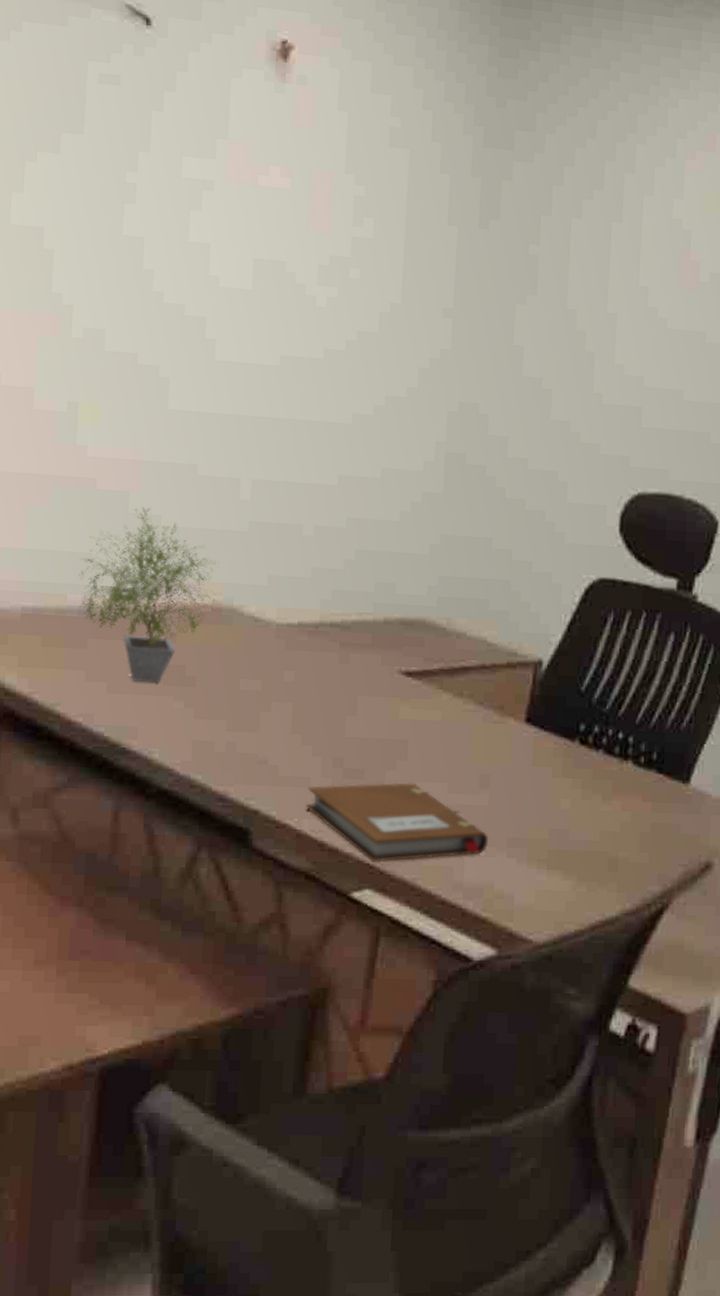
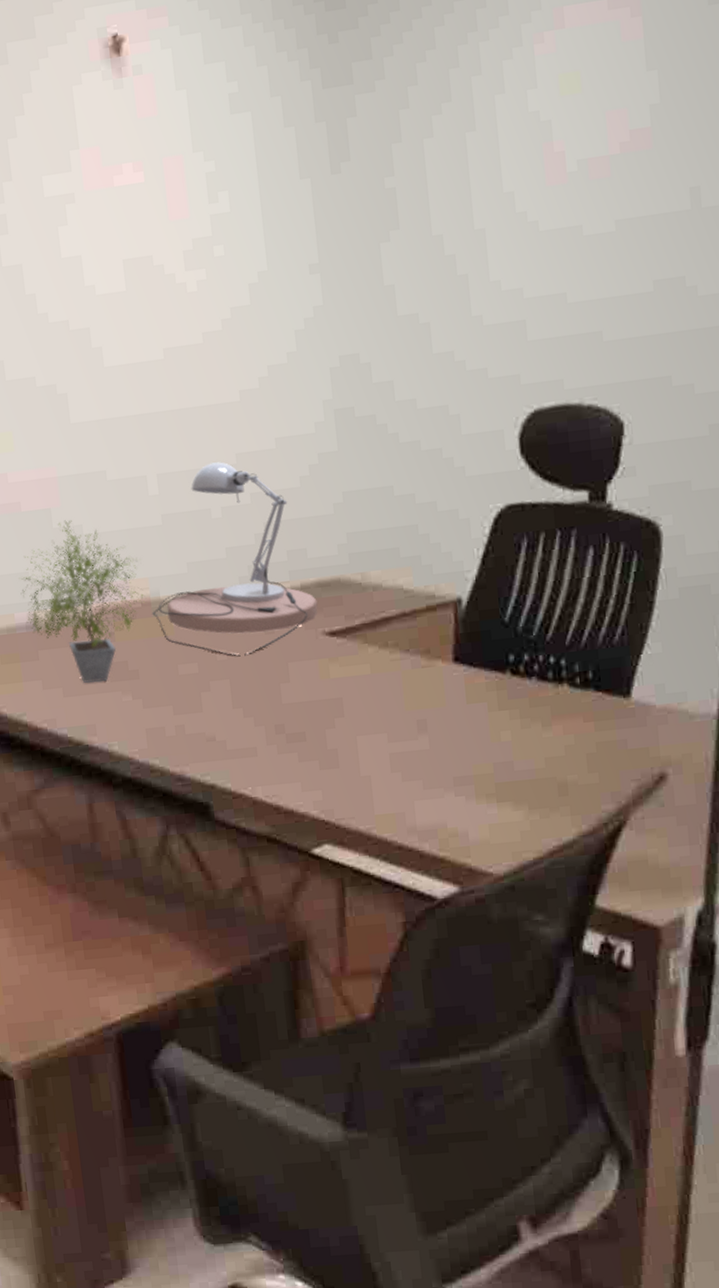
desk lamp: none [222,479,398,682] -> present [152,462,318,657]
notebook: present [306,782,489,862] -> none [256,738,436,818]

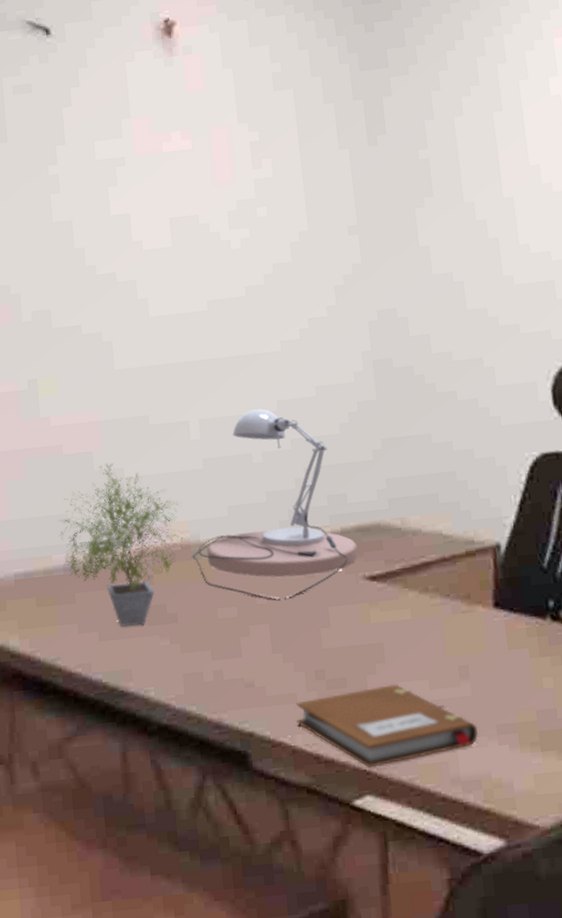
notebook: none [256,738,436,818] -> present [296,684,479,768]

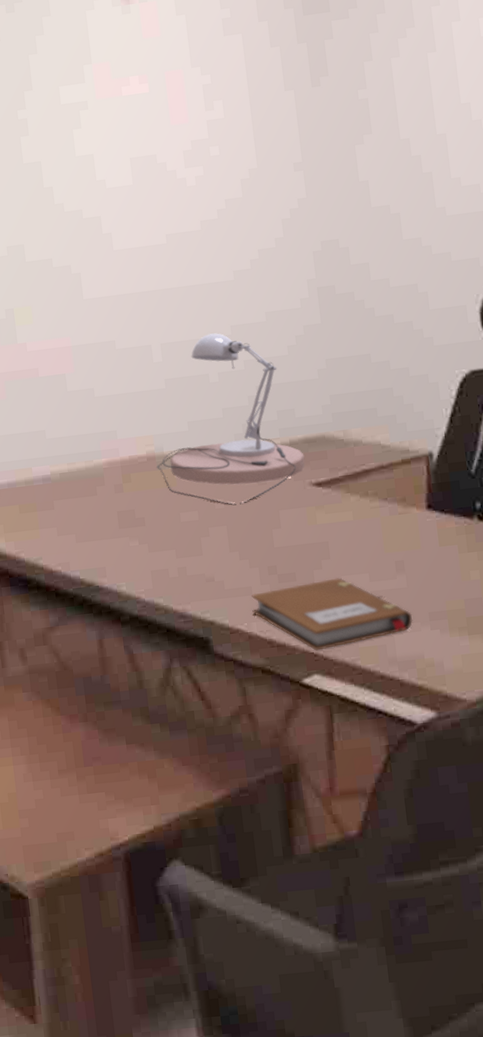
potted plant: present [58,463,185,627] -> none [36,384,150,530]

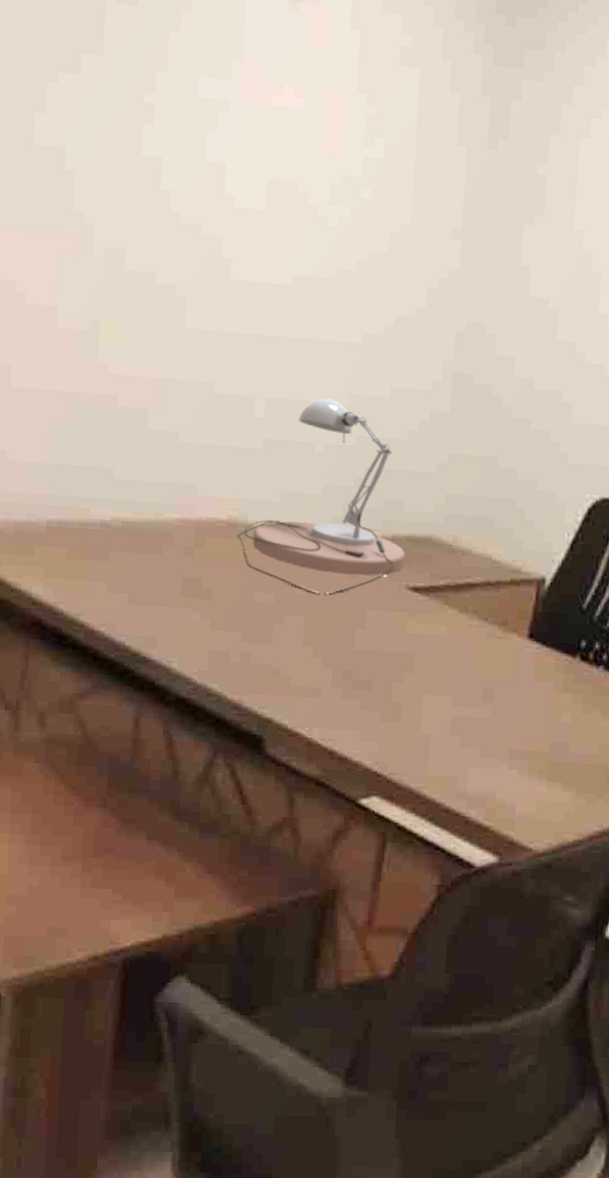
notebook: present [251,578,413,651] -> none [317,694,492,771]

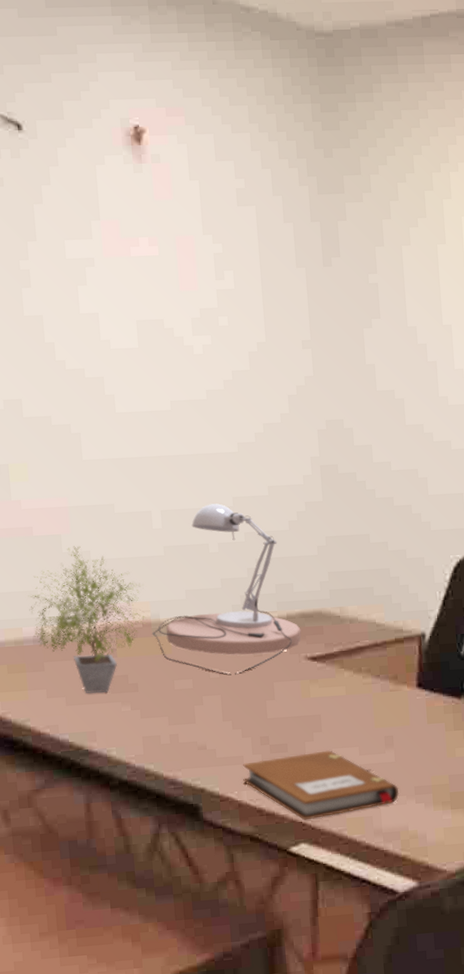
potted plant: none [100,424,231,596] -> present [28,546,146,694]
notebook: none [317,694,492,771] -> present [243,750,400,821]

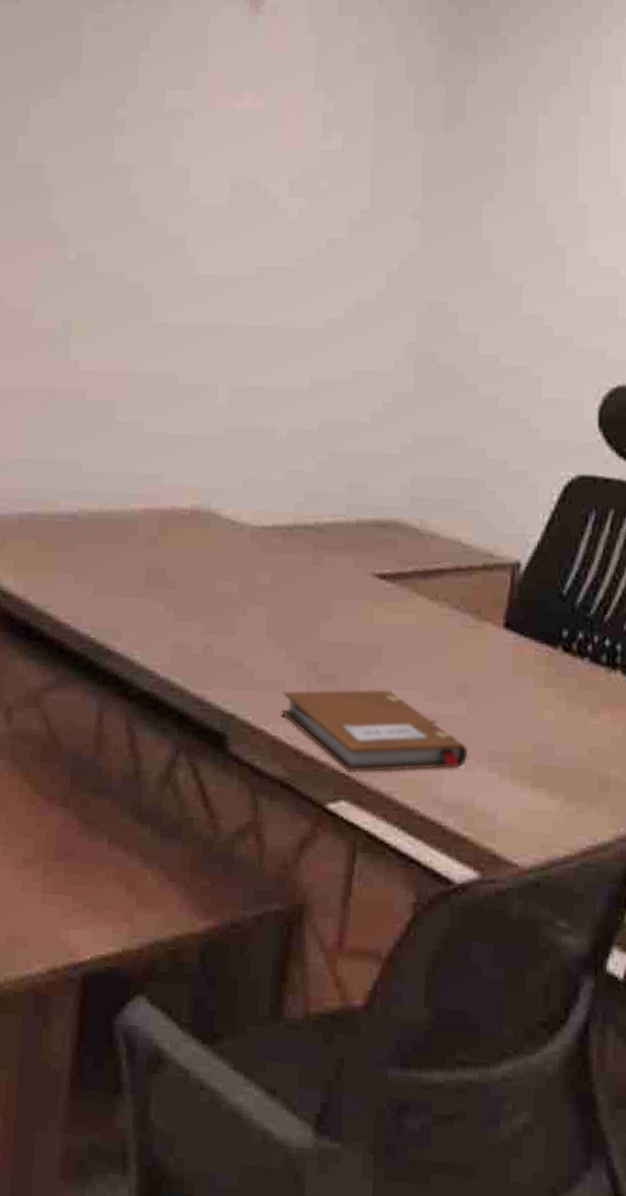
potted plant: present [28,546,146,694] -> none [69,416,195,586]
desk lamp: present [152,503,302,676] -> none [200,384,371,584]

